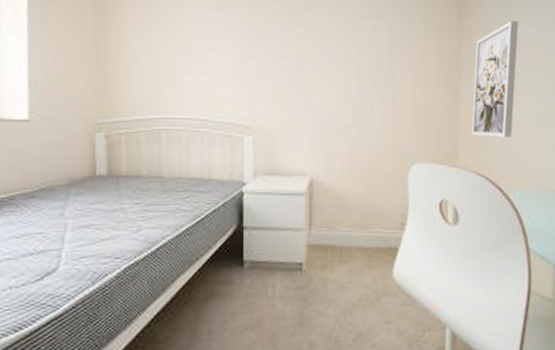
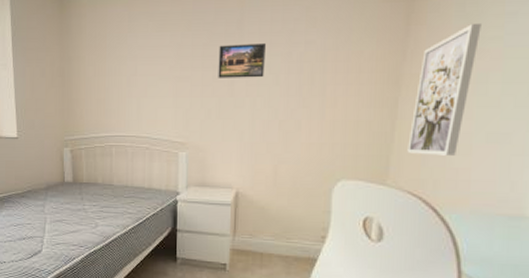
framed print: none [286,24,335,59] -> present [218,42,267,78]

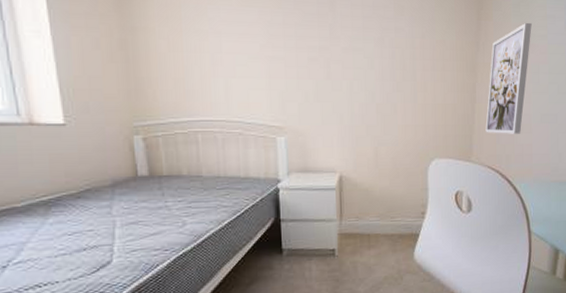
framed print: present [218,42,267,78] -> none [312,25,360,61]

